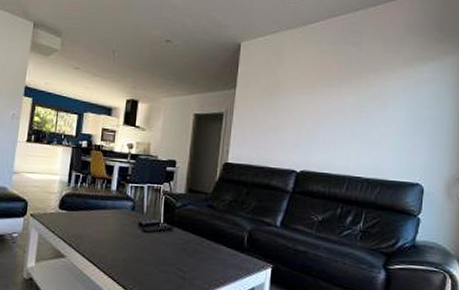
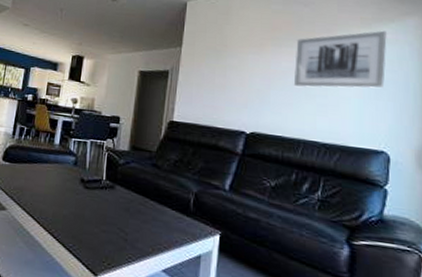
wall art: none [340,69,426,126] -> present [293,30,387,89]

